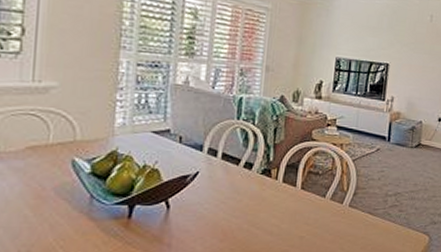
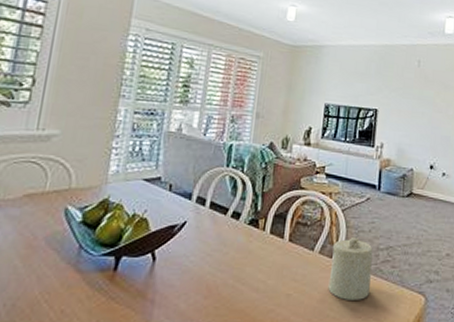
candle: none [339,184,382,241] -> present [328,236,373,300]

